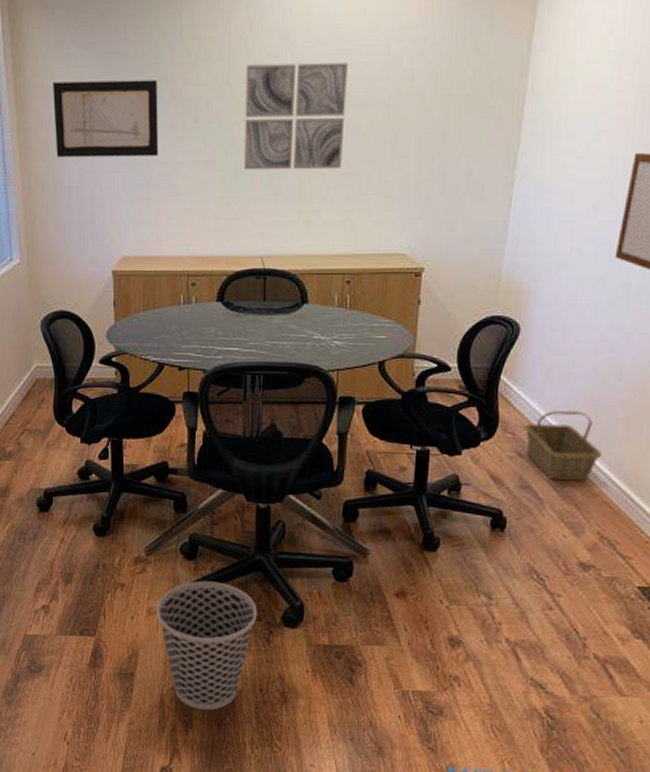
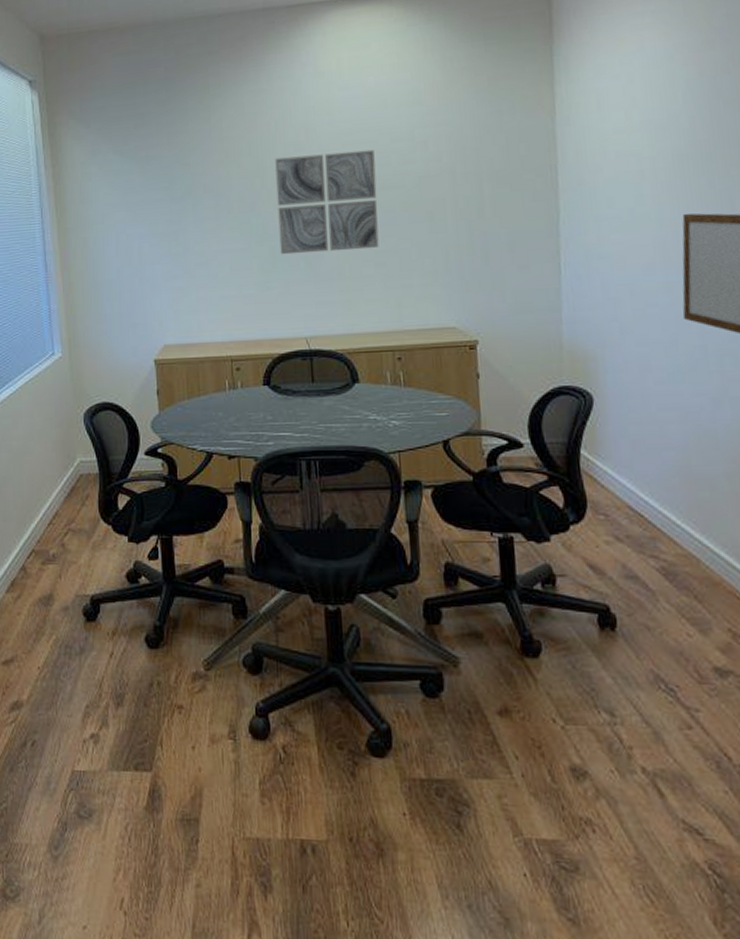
wall art: present [53,80,159,157] -> none [91,177,195,254]
wastebasket: present [157,581,258,711] -> none [221,700,338,868]
basket: present [524,410,603,482] -> none [617,485,715,569]

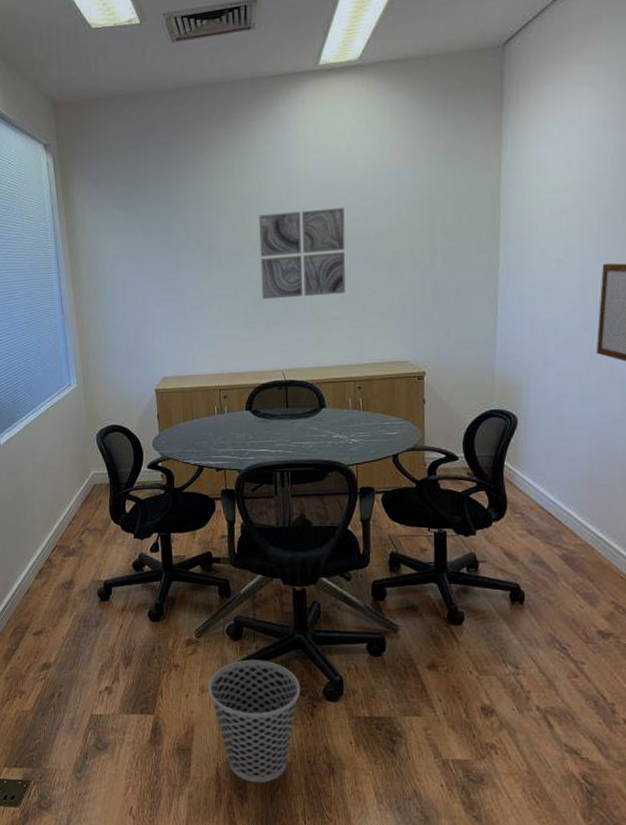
wastebasket: none [221,700,338,868] -> present [208,659,301,783]

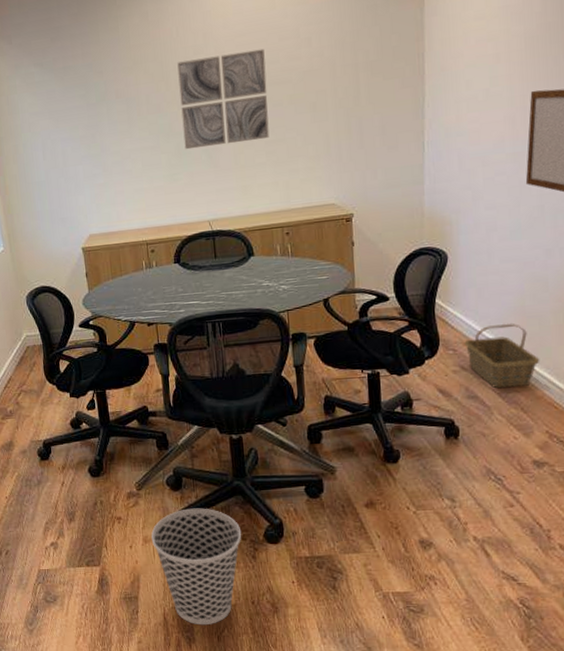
basket: none [532,490,607,555] -> present [464,323,540,389]

